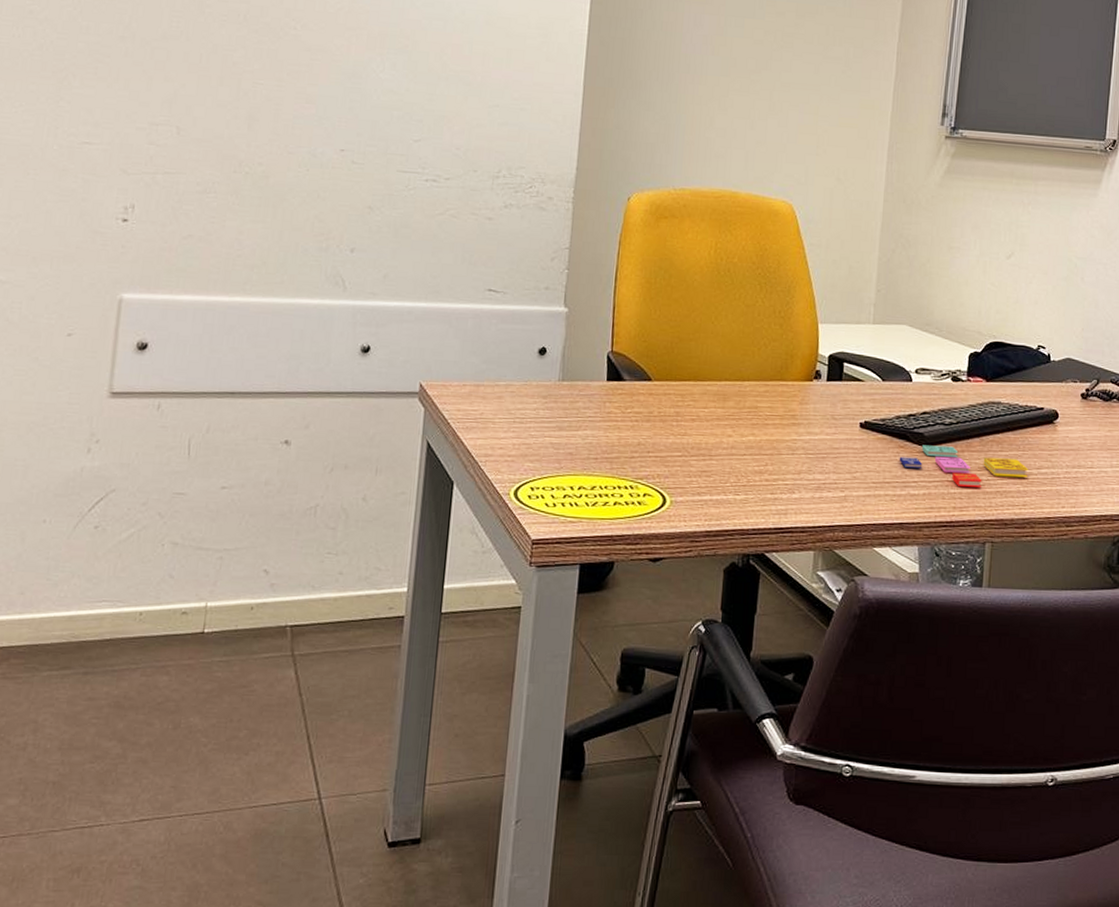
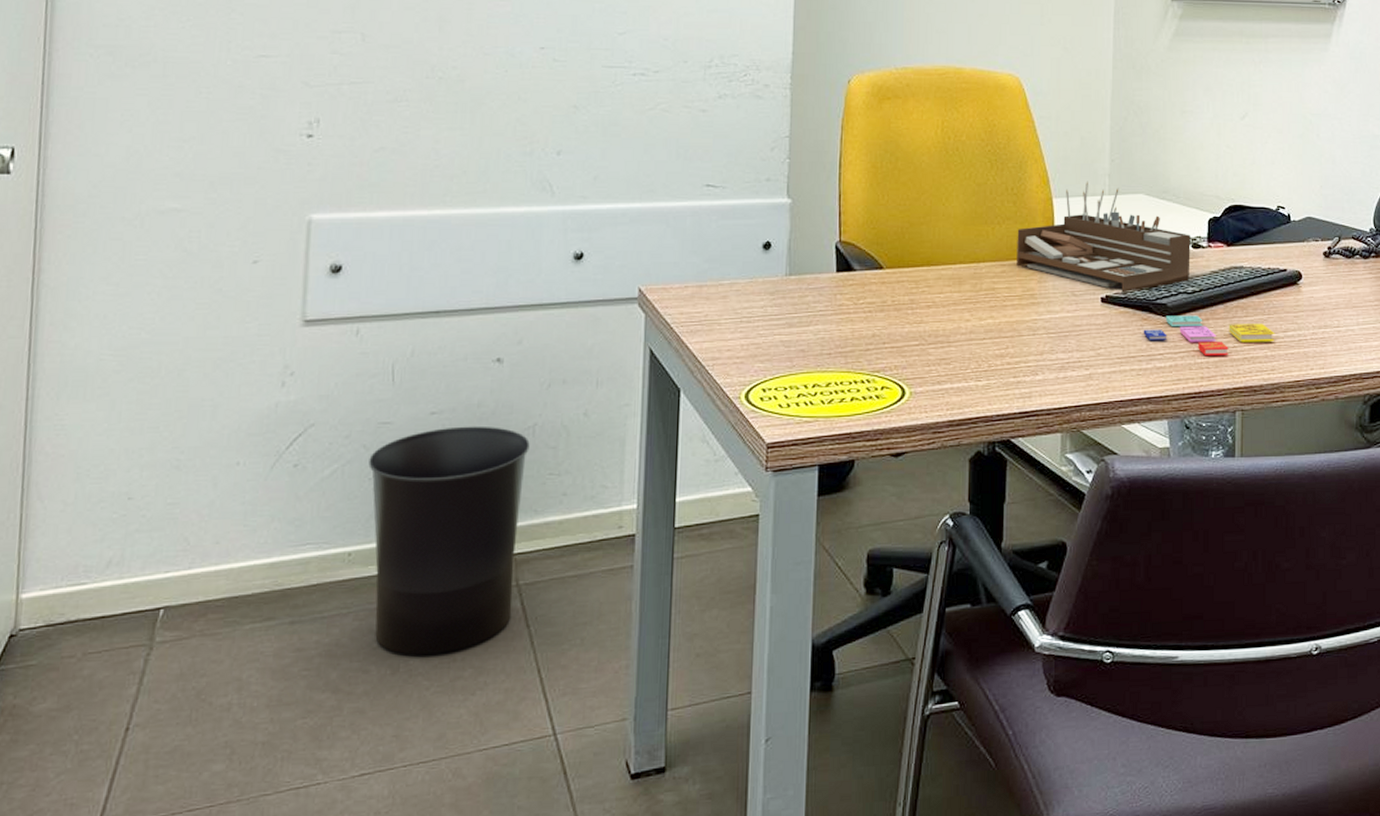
waste bin: none [160,502,311,714] -> present [368,426,530,655]
desk organizer: none [780,309,951,420] -> present [1016,181,1191,293]

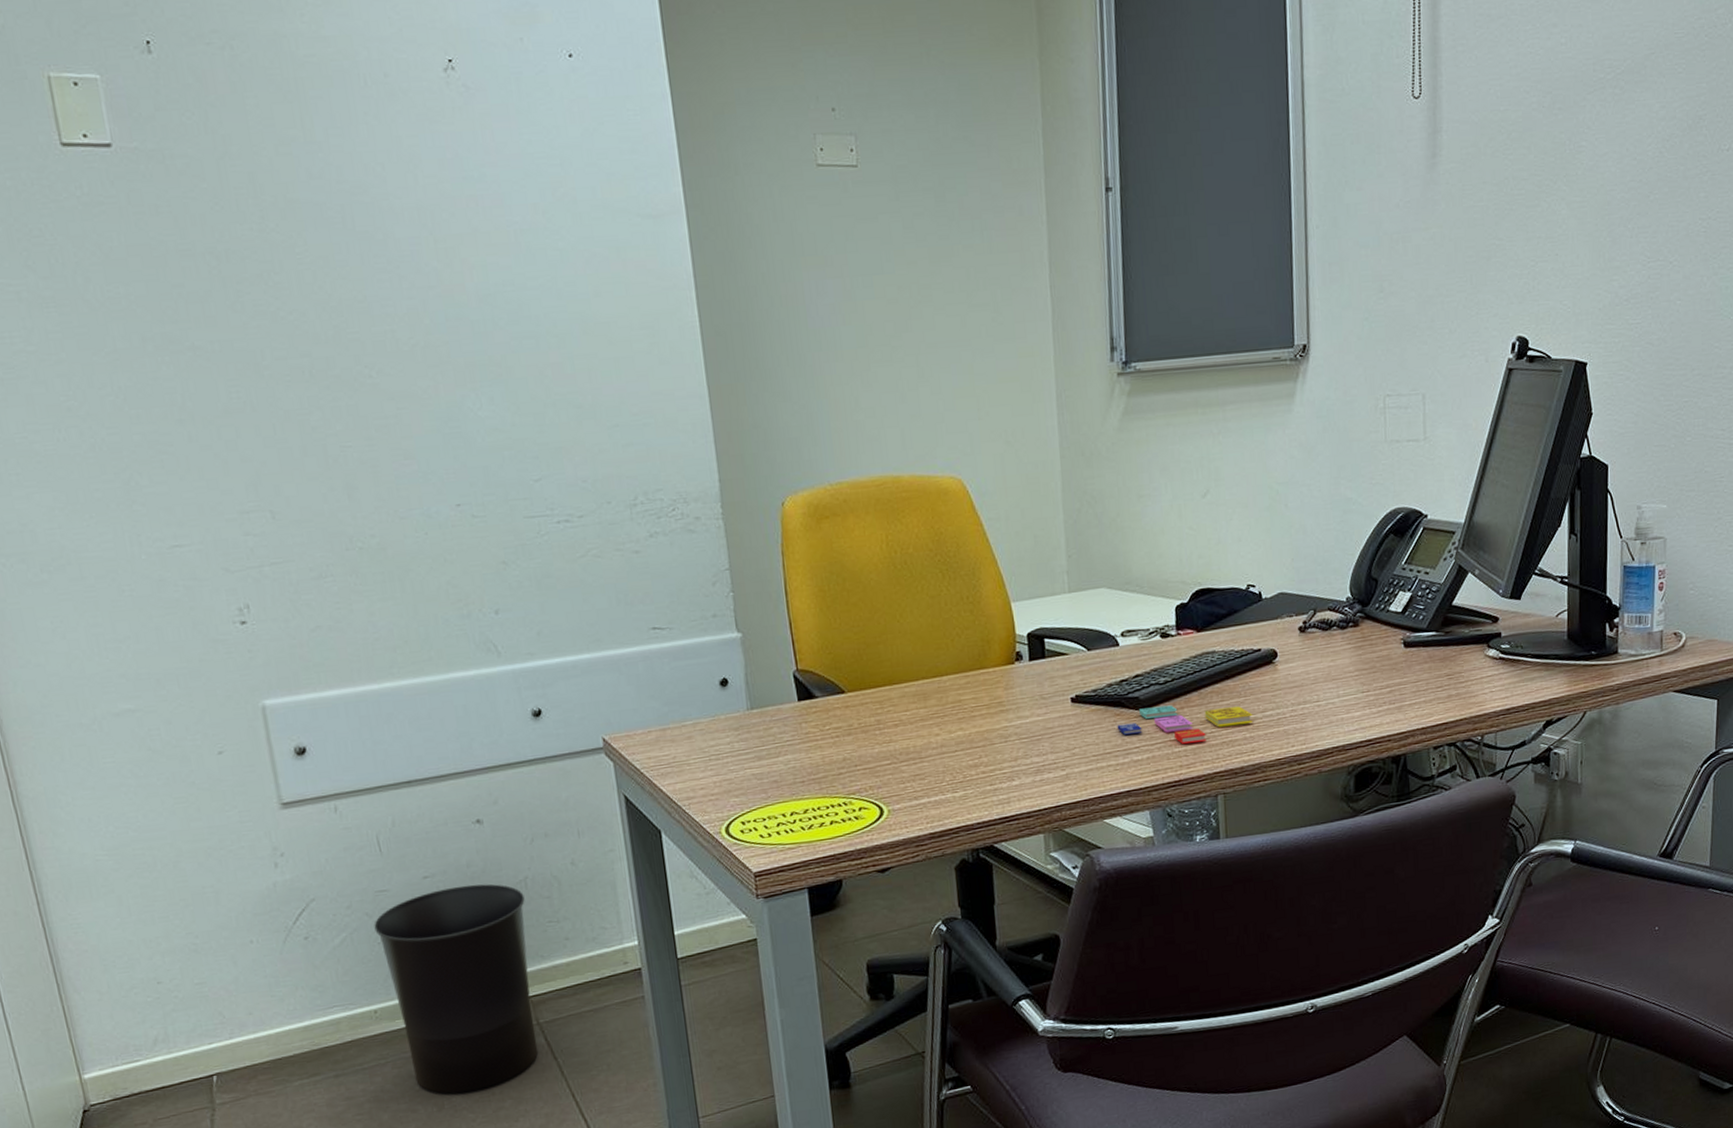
desk organizer: present [1016,181,1191,293] -> none [977,580,1161,691]

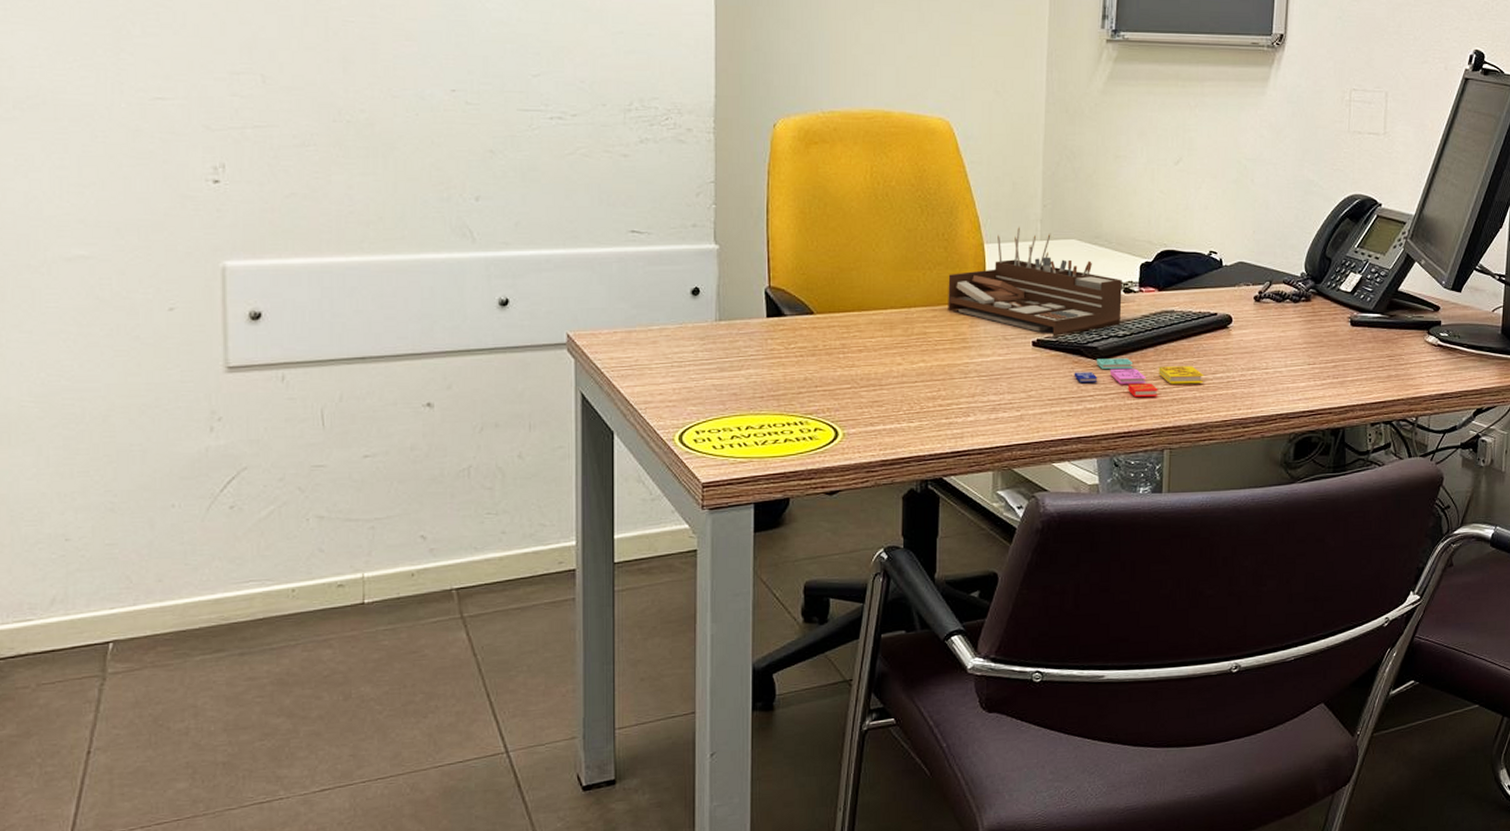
waste bin: present [374,883,538,1094] -> none [305,468,466,683]
desk organizer: none [977,580,1161,691] -> present [948,226,1122,337]

